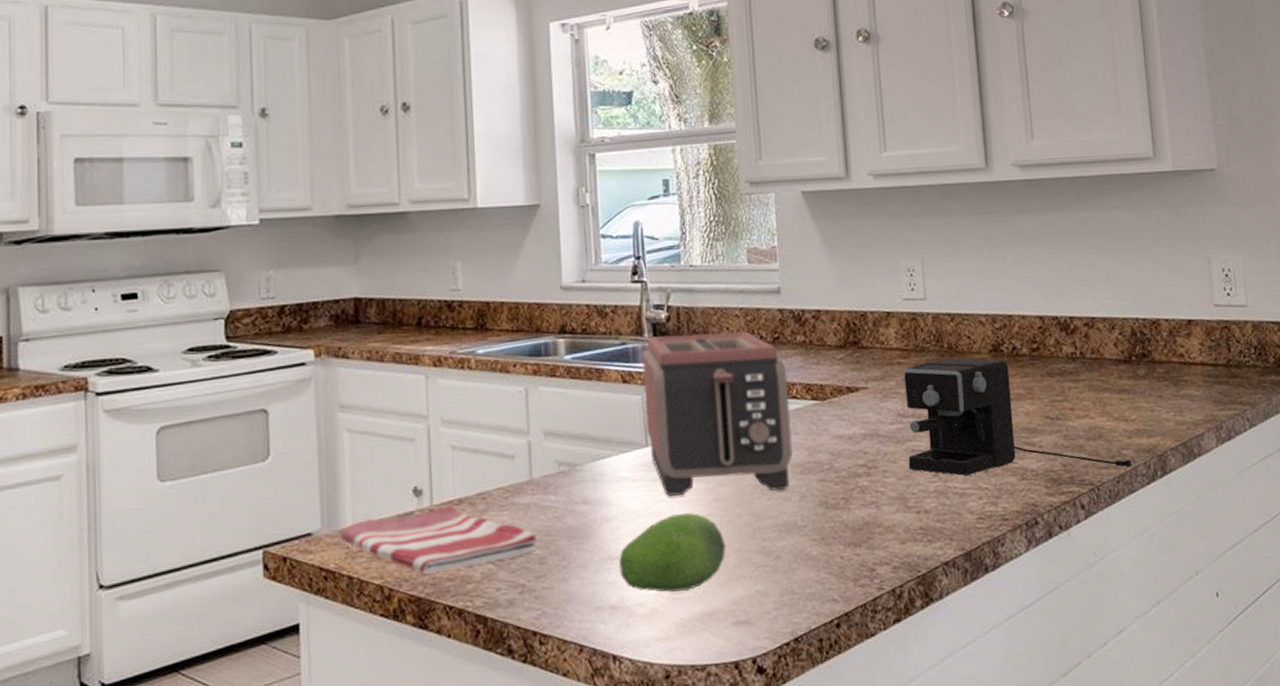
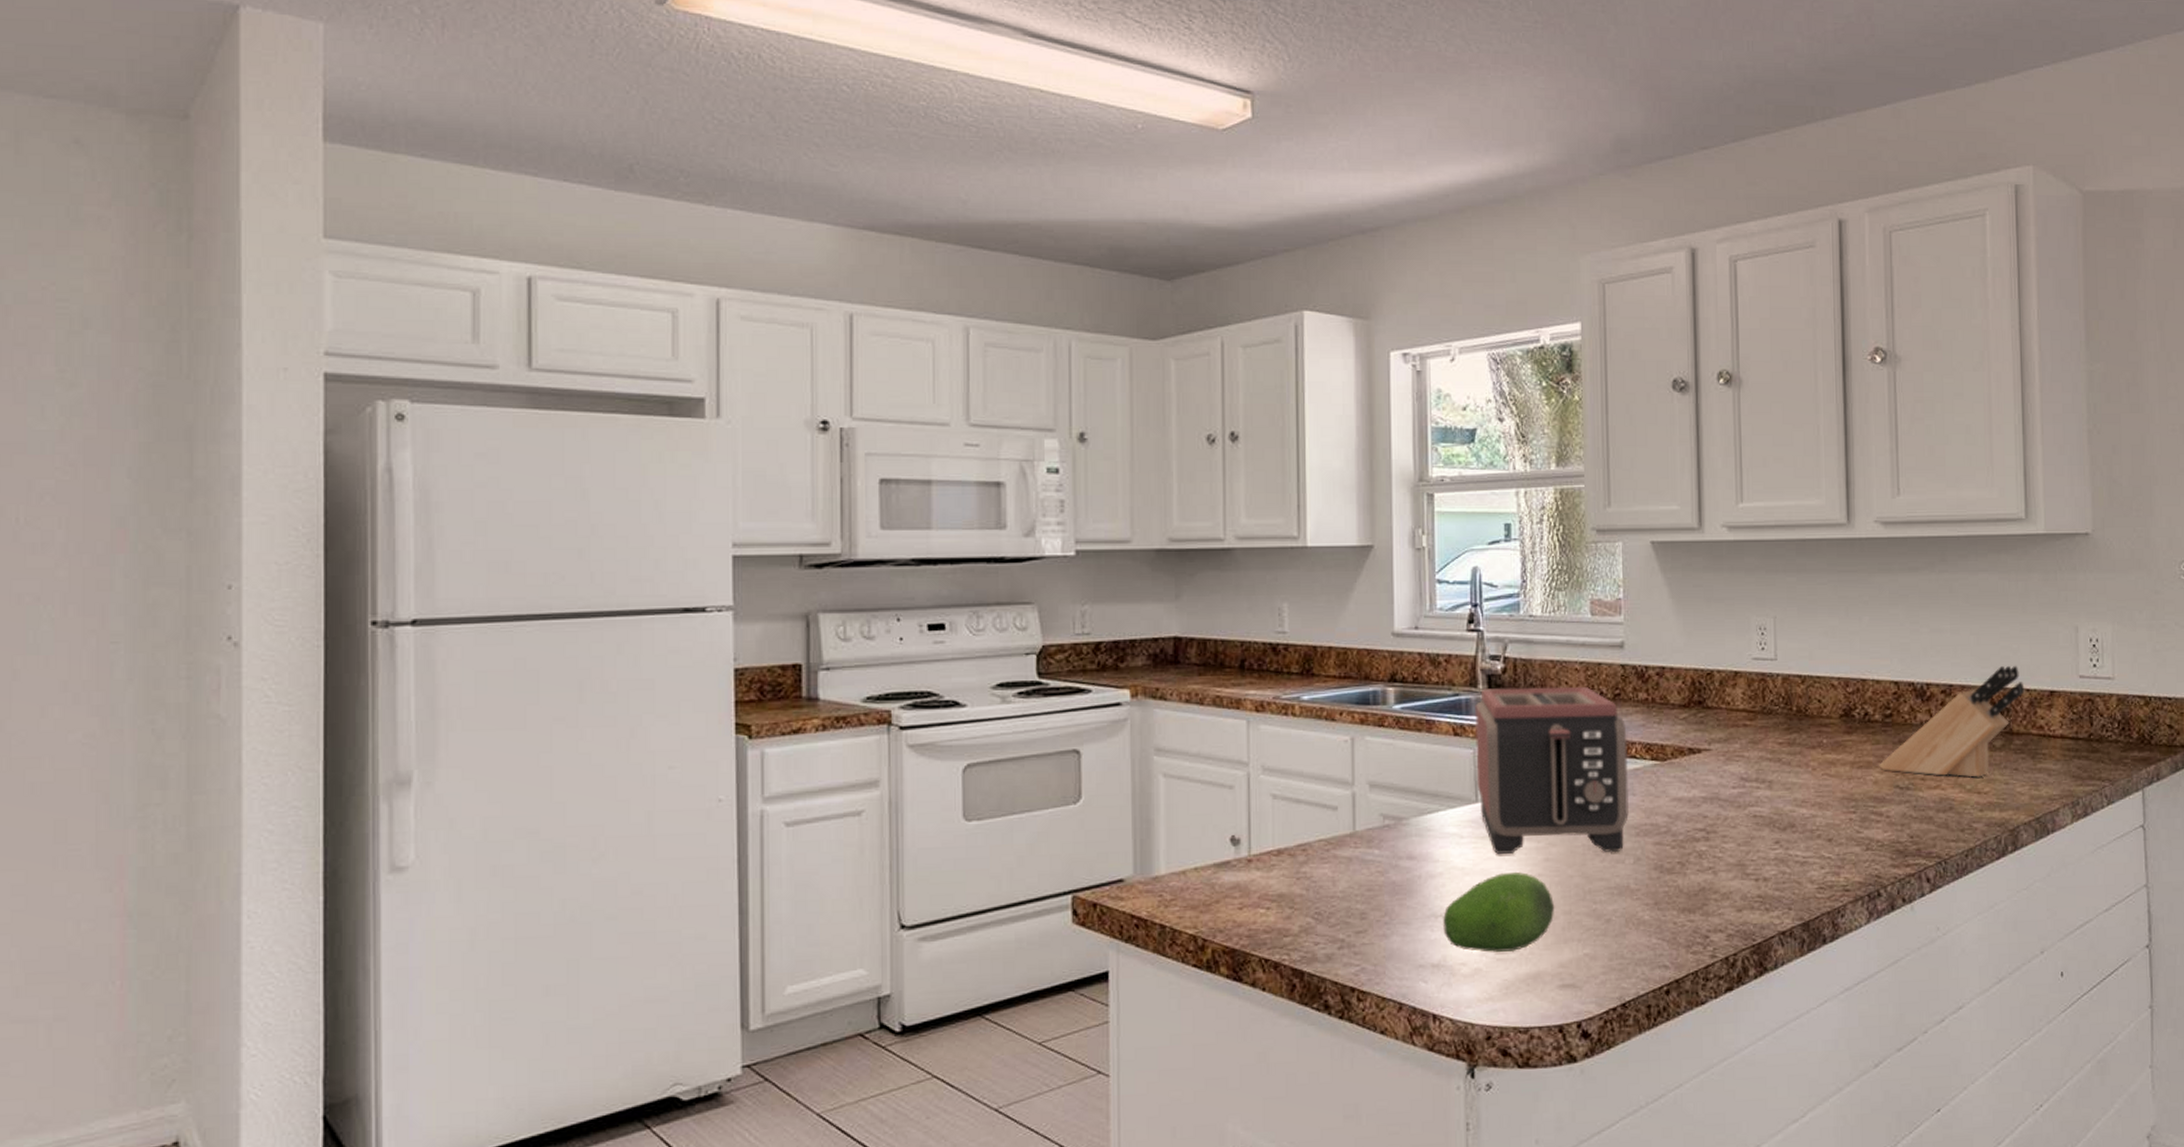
dish towel: present [340,504,538,574] -> none [1153,855,1359,925]
coffee maker: present [903,358,1133,476] -> none [1748,722,1983,844]
knife block: none [1029,296,1164,406] -> present [1879,665,2025,778]

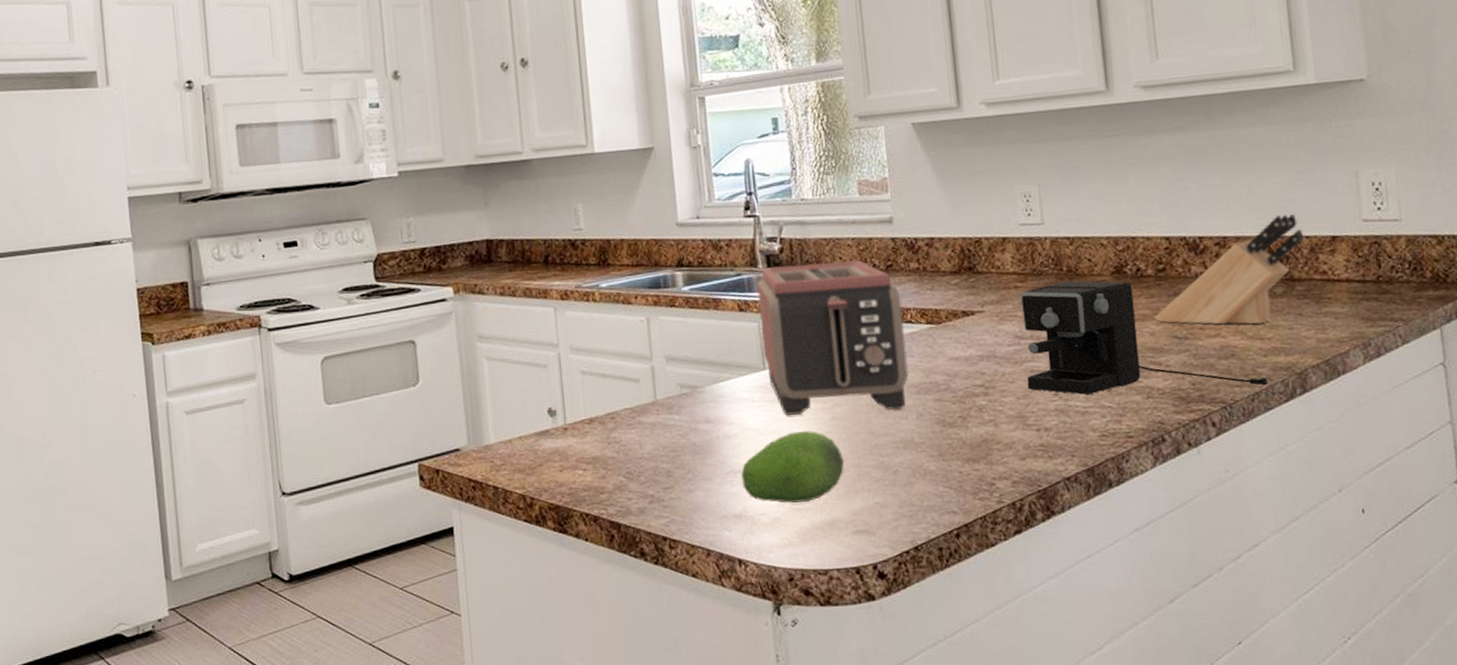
coffee maker: none [1748,722,1983,844] -> present [1020,280,1269,395]

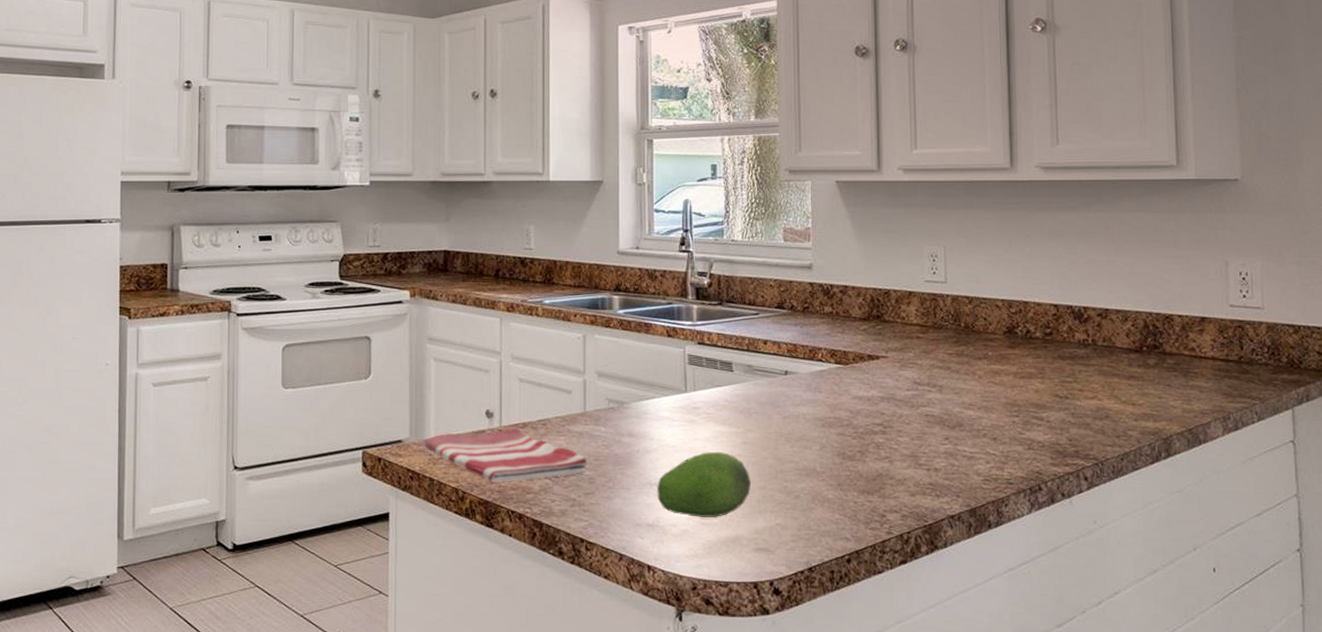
dish towel: none [484,423,665,485] -> present [424,427,588,482]
toaster: present [756,261,909,415] -> none [685,299,815,440]
coffee maker: present [1020,280,1269,395] -> none [921,336,1137,447]
knife block: present [1155,213,1304,325] -> none [1040,293,1177,391]

